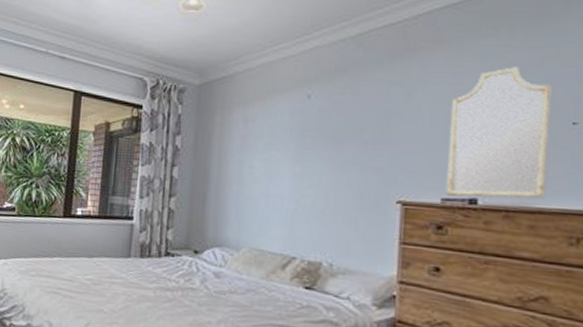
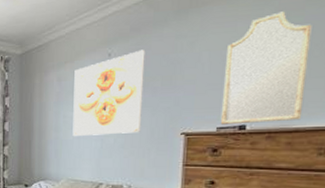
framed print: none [259,94,353,196] -> present [72,49,146,137]

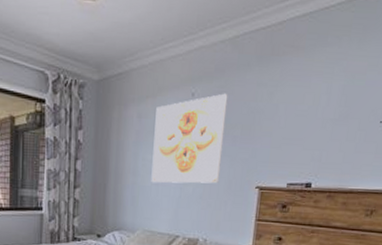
home mirror: present [220,11,312,125] -> none [290,73,371,182]

